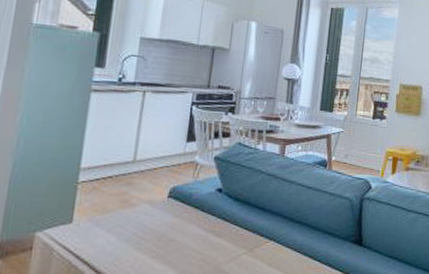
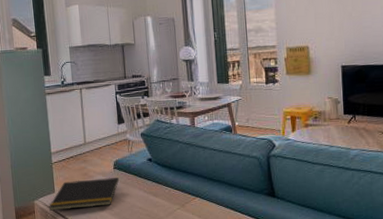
notepad: none [57,207,173,248] -> present [49,177,120,211]

